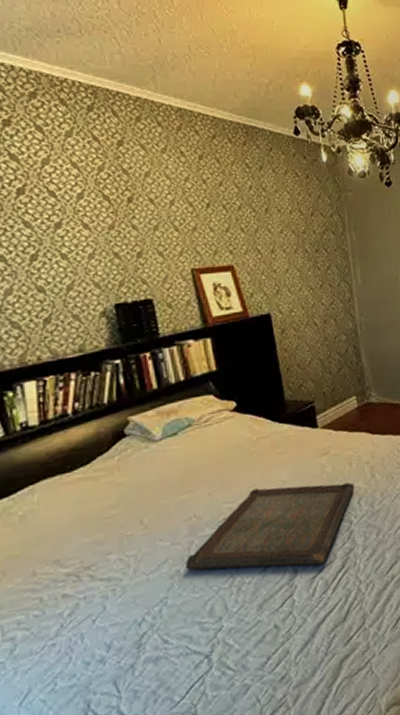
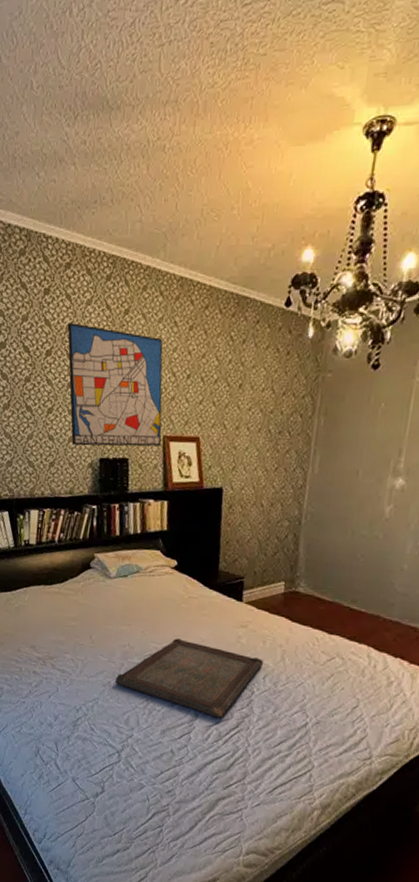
wall art: none [43,156,191,294] -> present [67,323,163,447]

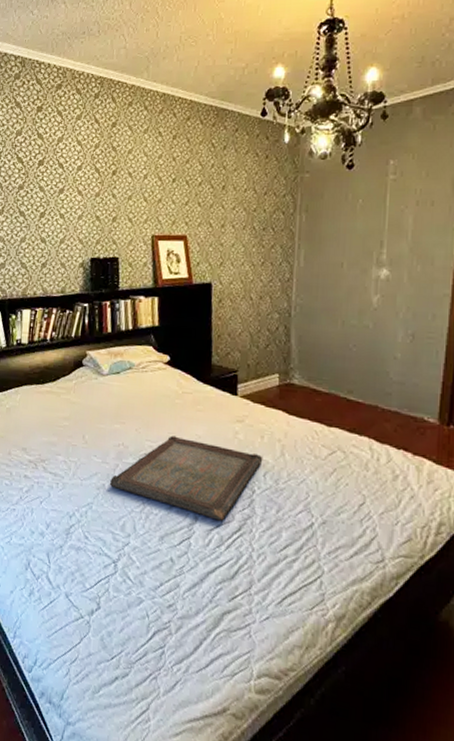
wall art: present [67,323,163,447] -> none [58,136,151,247]

